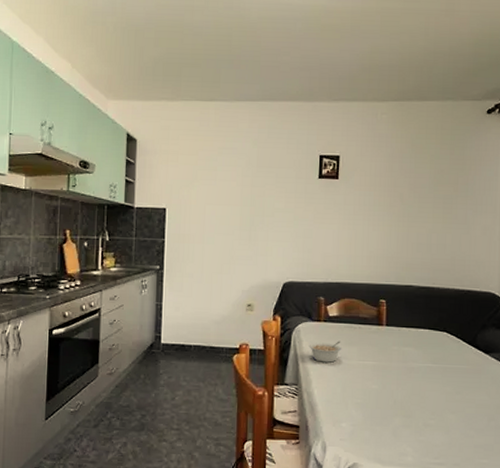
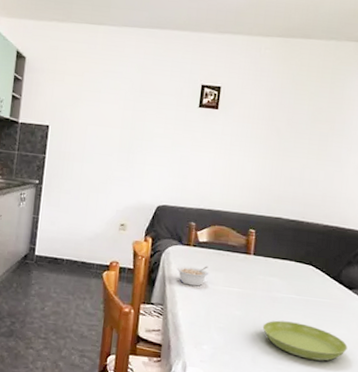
saucer: none [401,391,489,429] -> present [262,320,348,361]

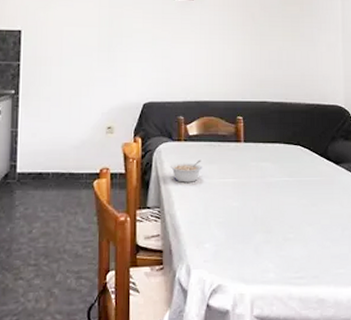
saucer: present [262,320,348,361] -> none [261,205,342,241]

